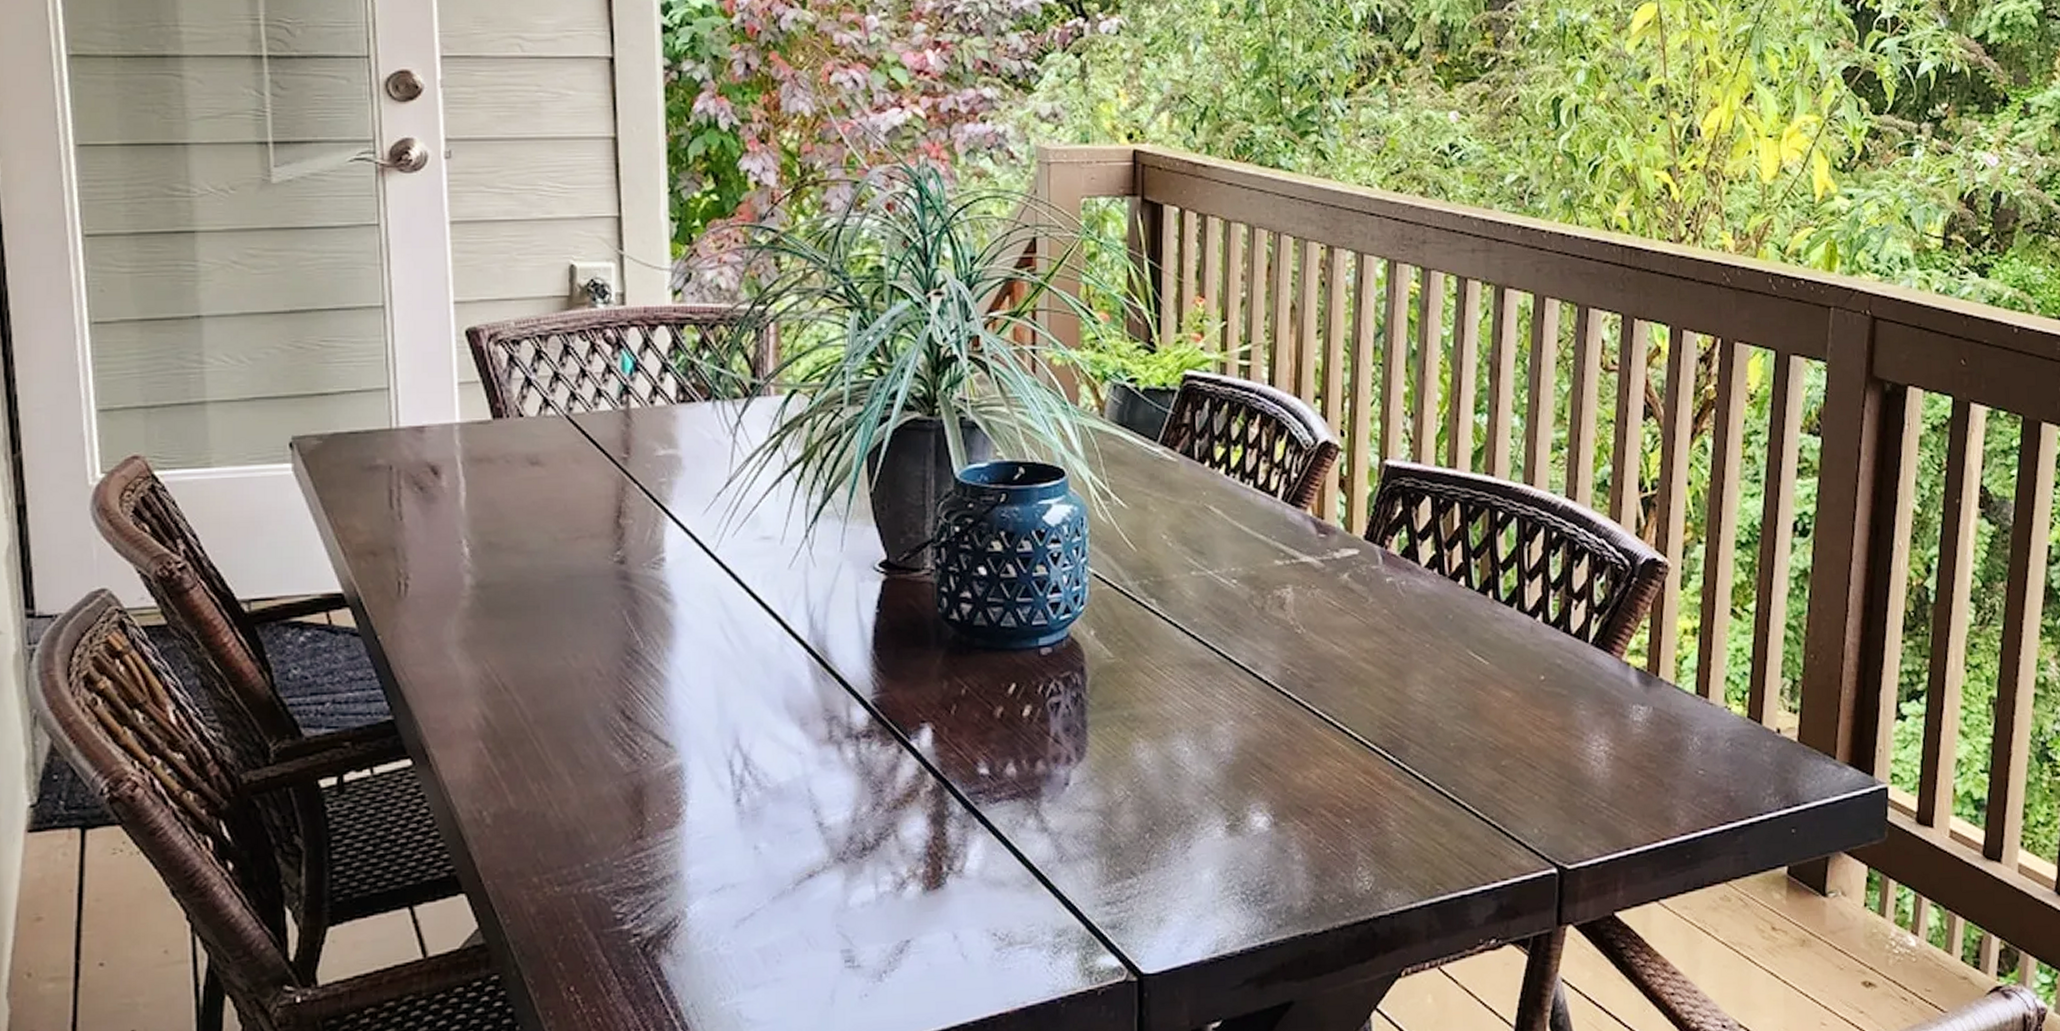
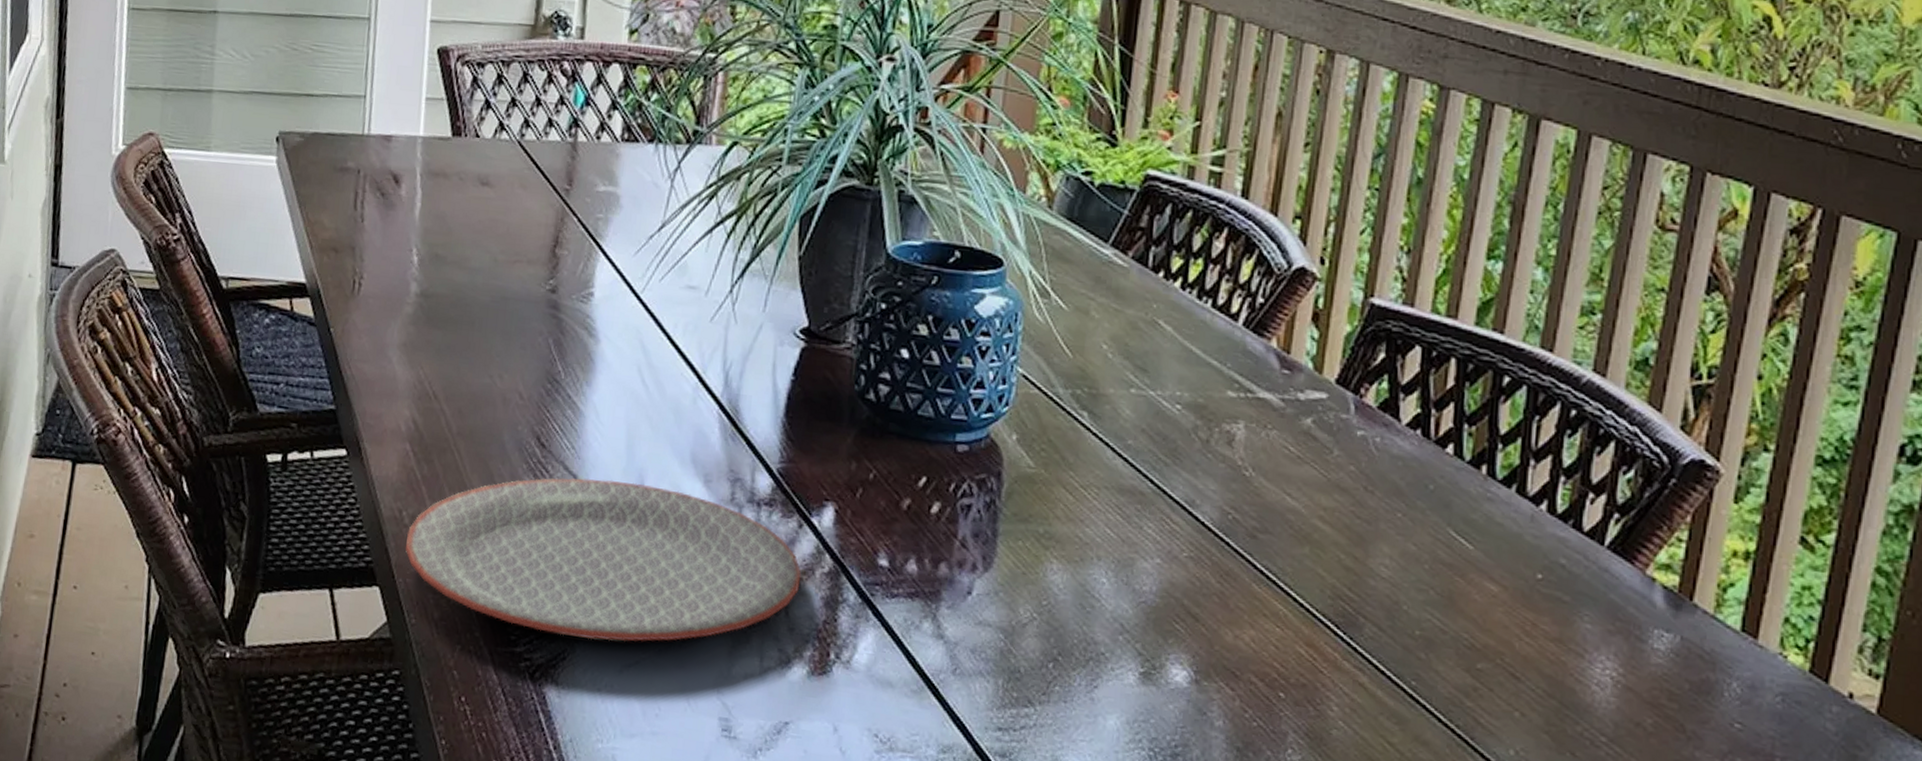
plate: none [490,739,907,904] -> present [405,477,801,642]

